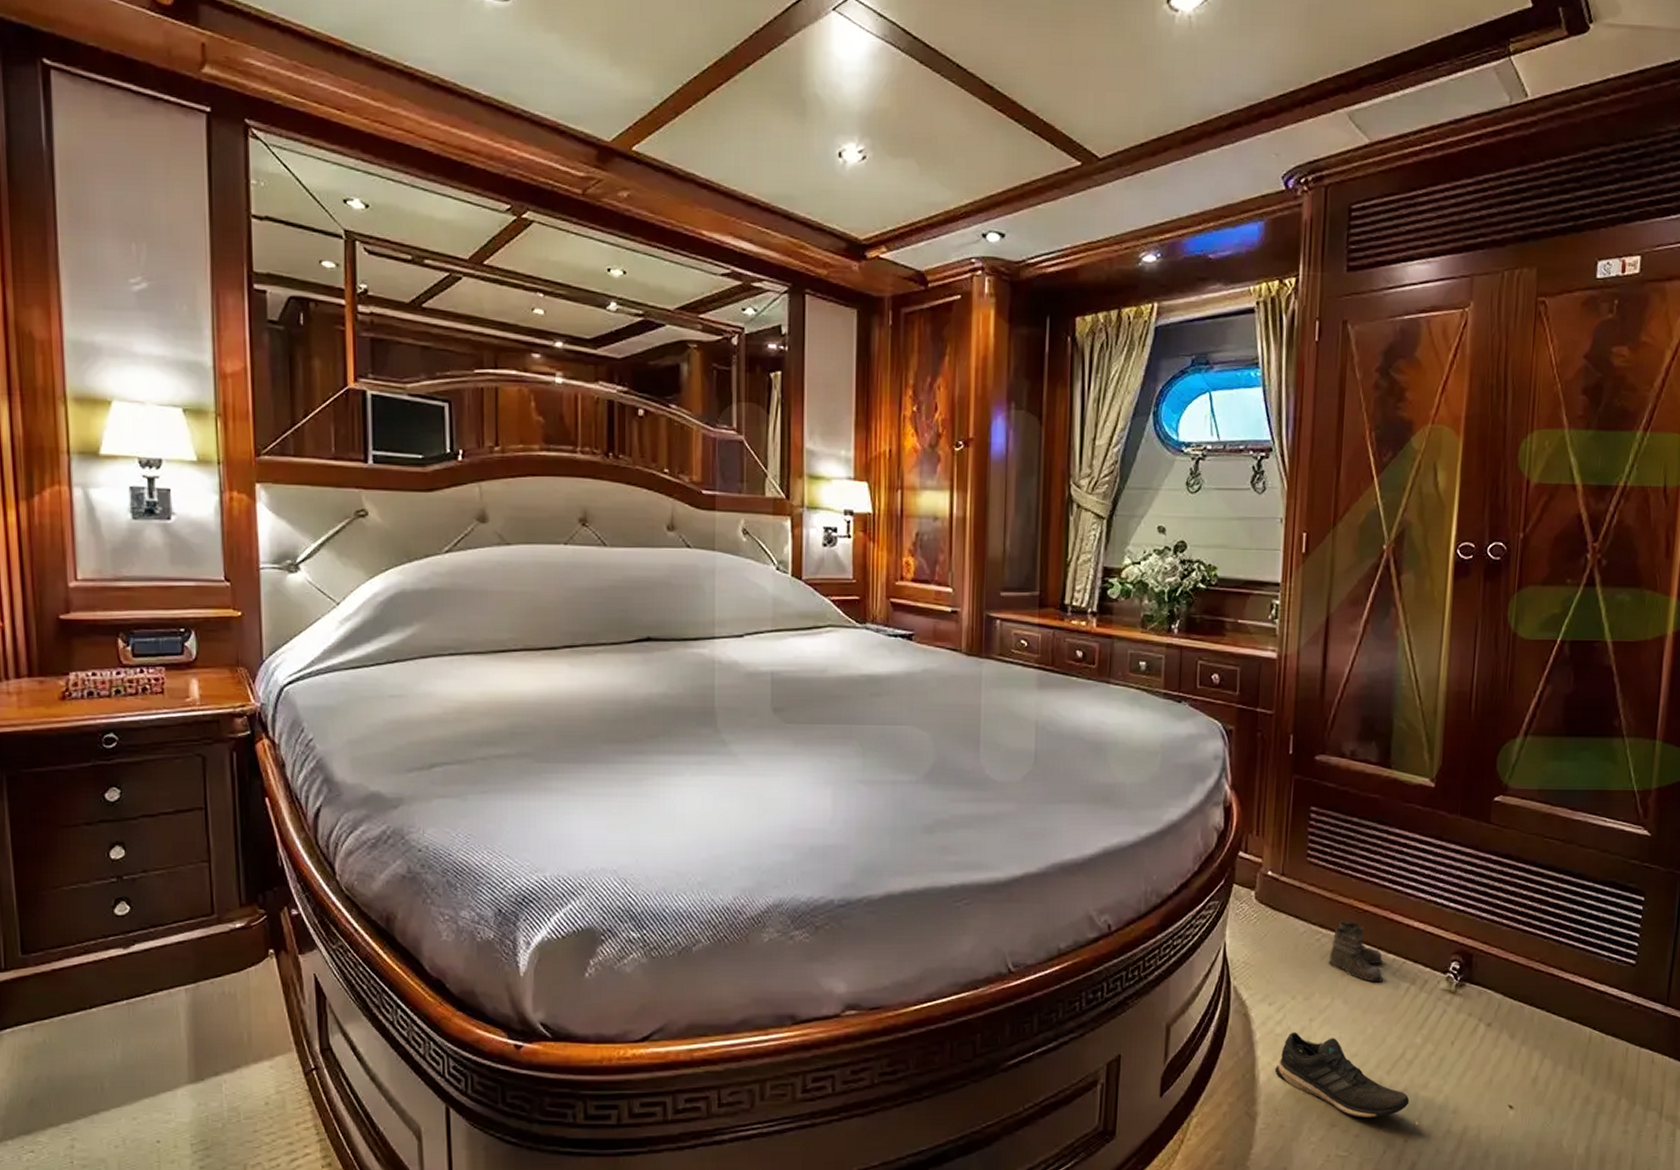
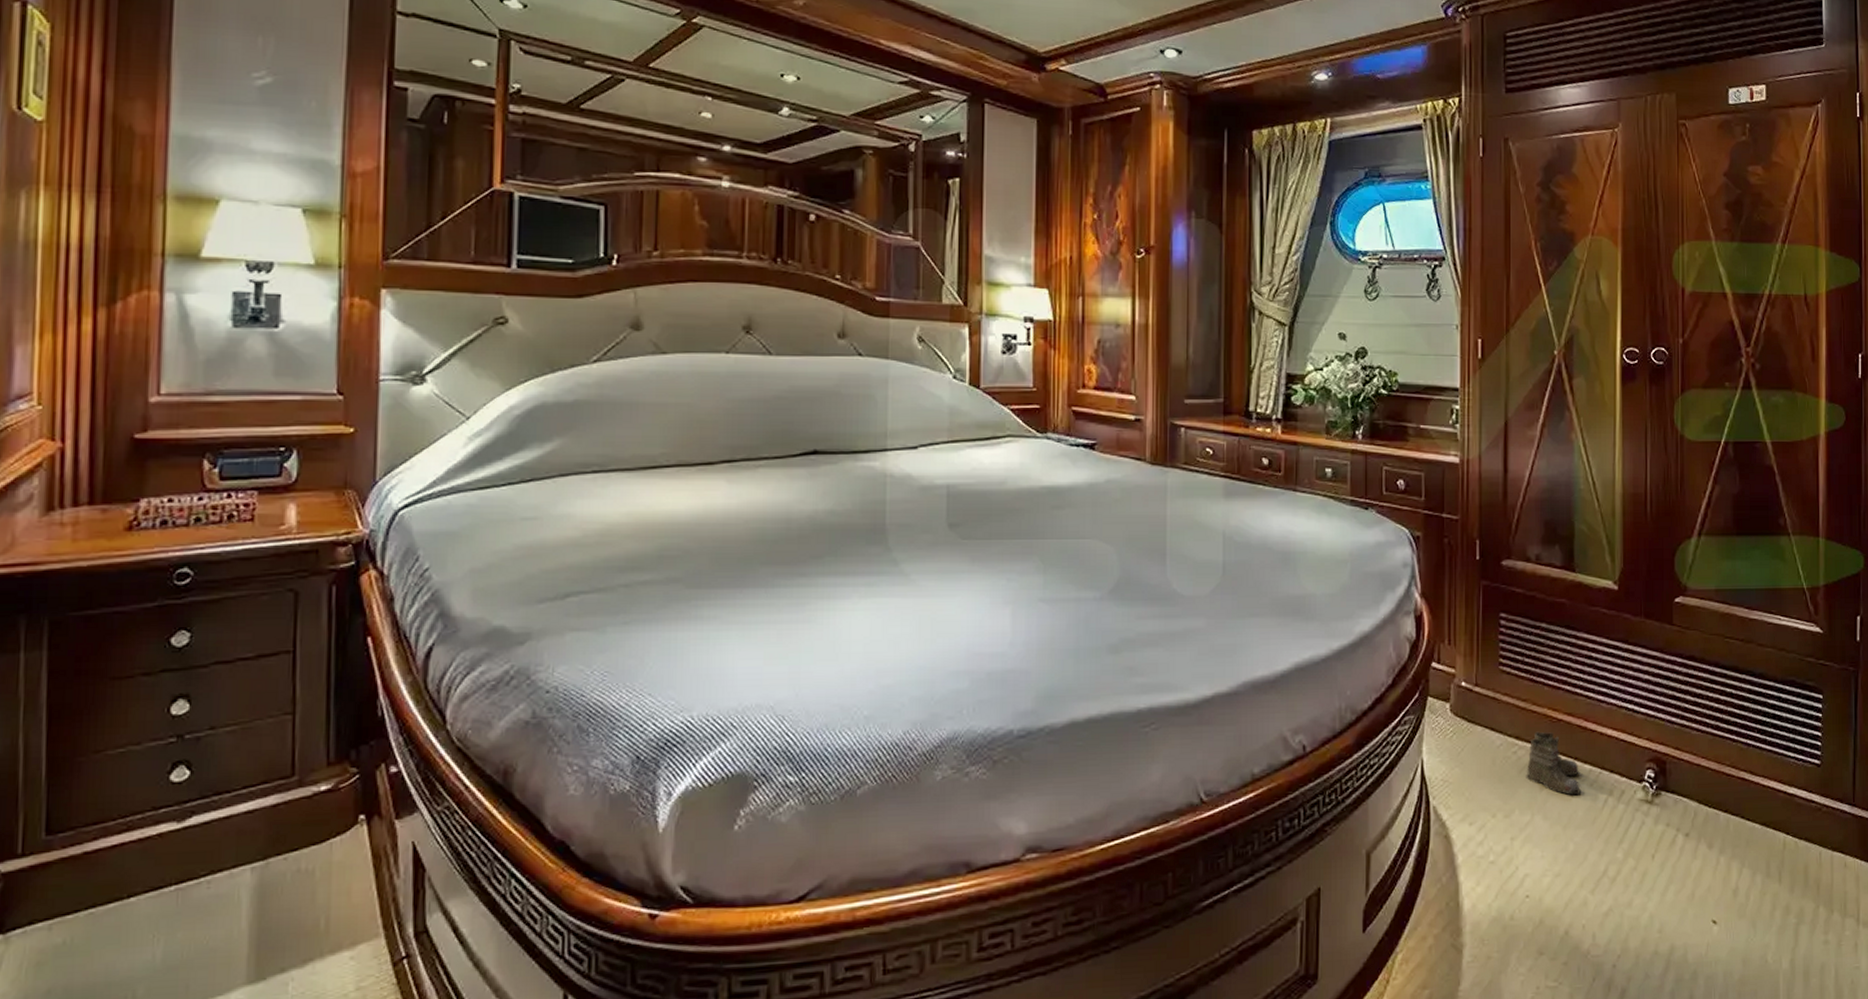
shoe: present [1275,1031,1410,1119] -> none [1479,852,1615,944]

